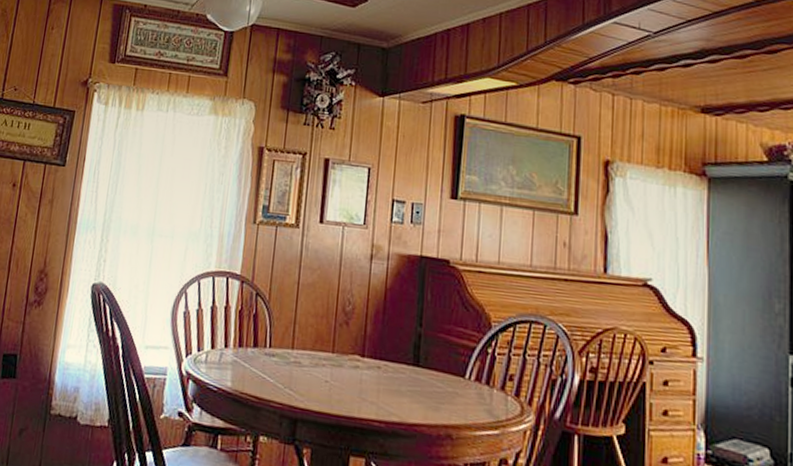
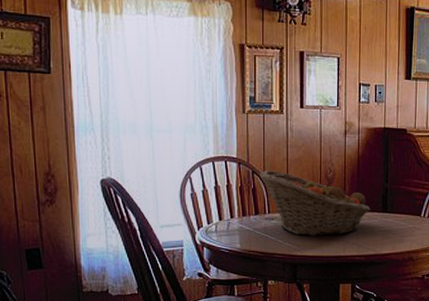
fruit basket: none [262,293,398,389] -> present [258,169,371,236]

